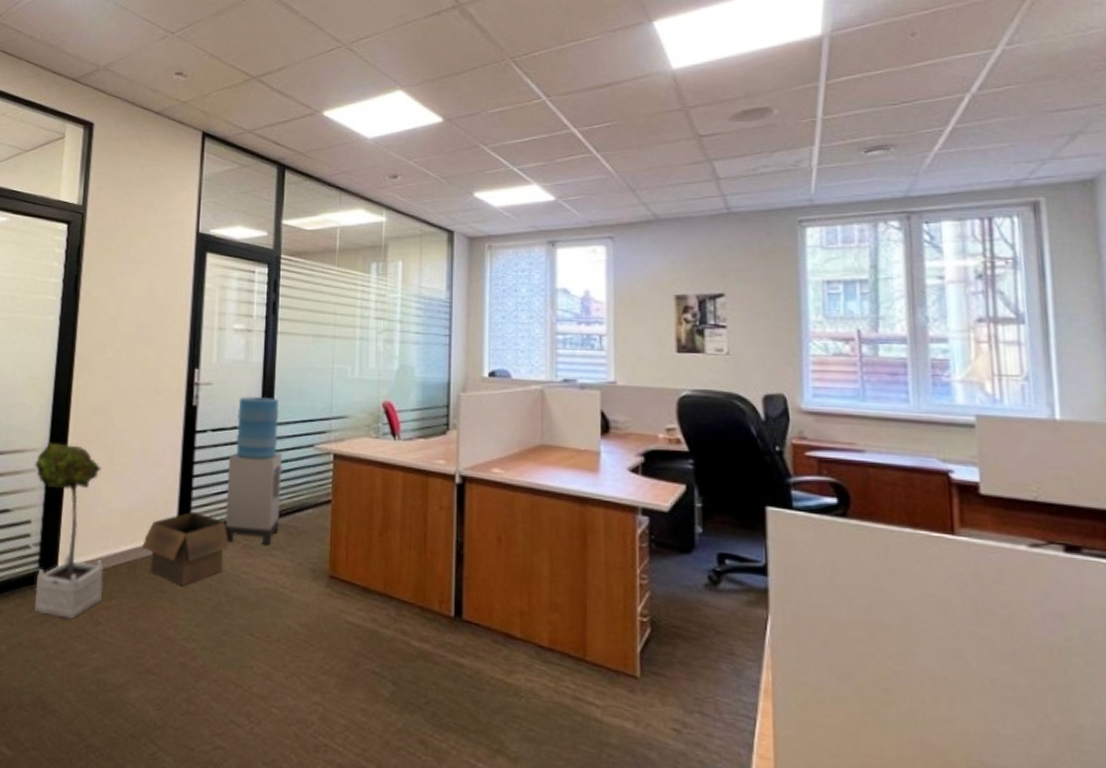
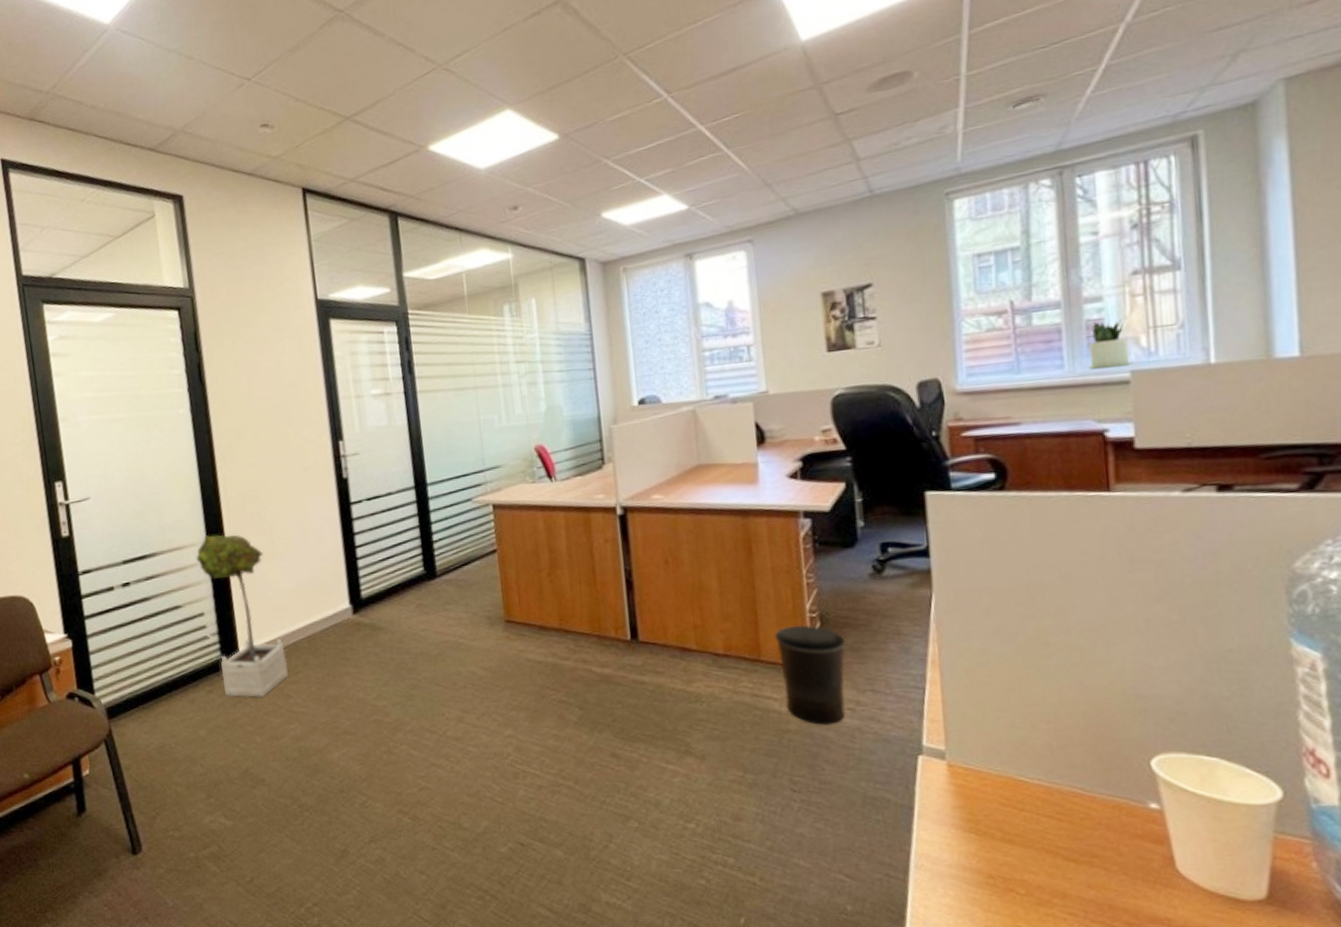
box: present [142,511,234,587] -> none [318,580,407,652]
water cooler: present [225,396,283,546] -> none [389,458,450,604]
waste bin: none [602,627,676,744] -> present [774,625,846,725]
planter: none [932,362,979,411] -> present [1087,319,1134,370]

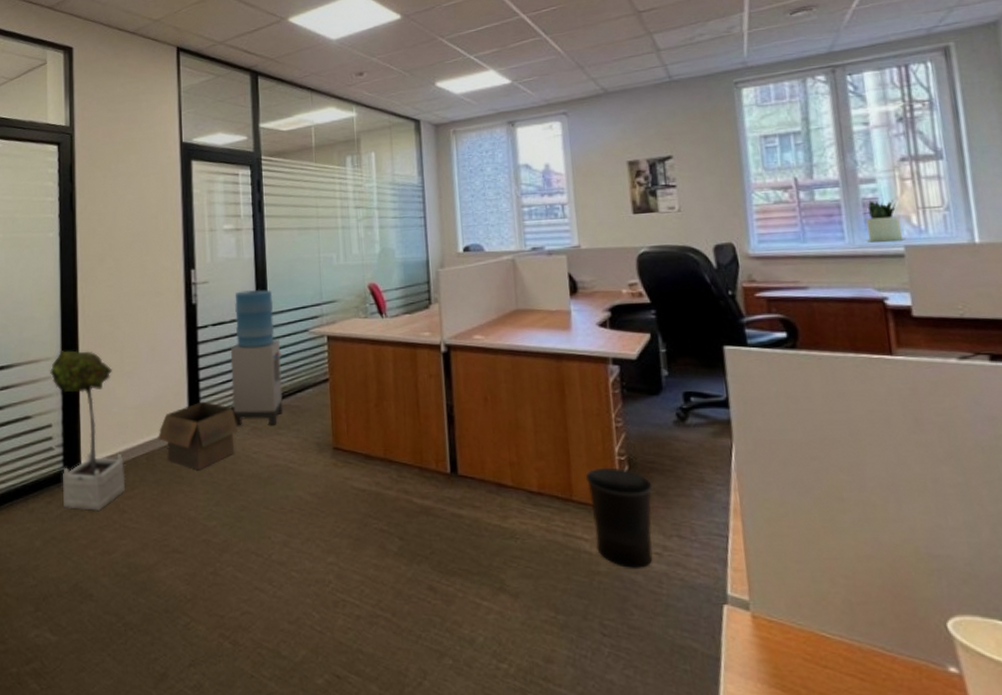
box: none [318,580,407,652] -> present [158,401,242,471]
water cooler: none [389,458,450,604] -> present [230,289,283,427]

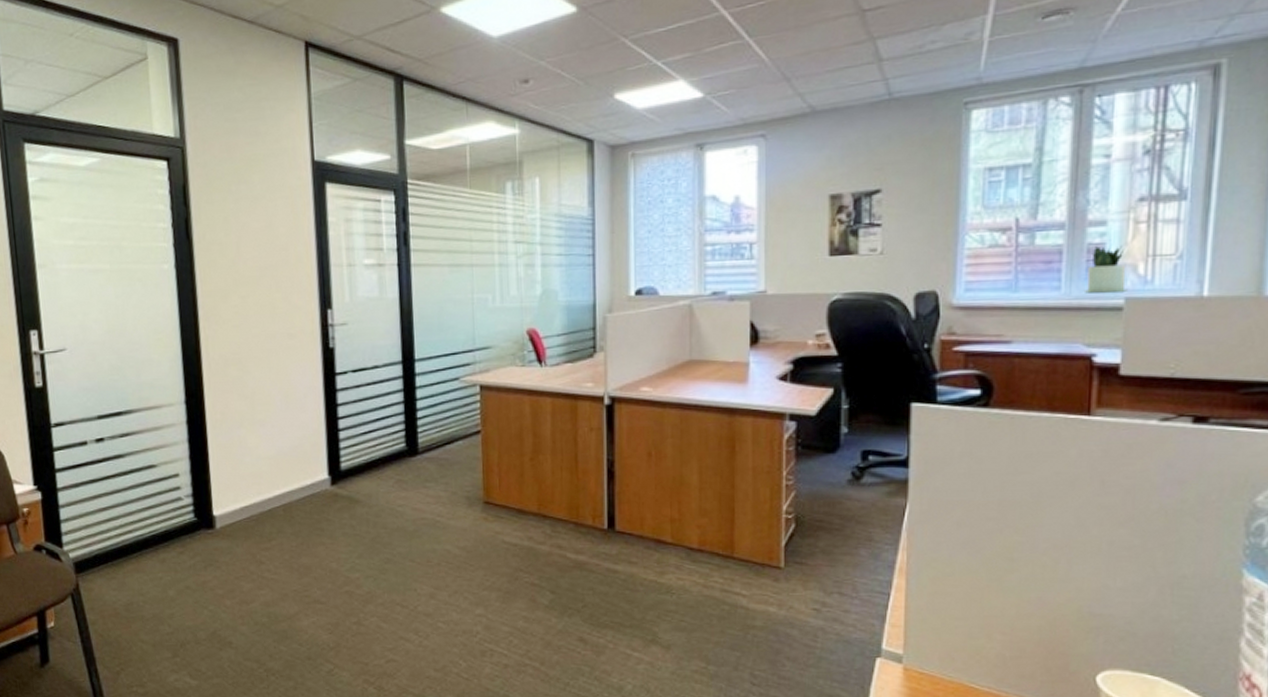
potted tree: present [50,350,126,511] -> none [174,396,262,561]
box: present [158,401,242,471] -> none [295,452,386,523]
water cooler: present [230,289,283,427] -> none [373,332,431,479]
waste bin: present [585,467,653,568] -> none [749,525,818,623]

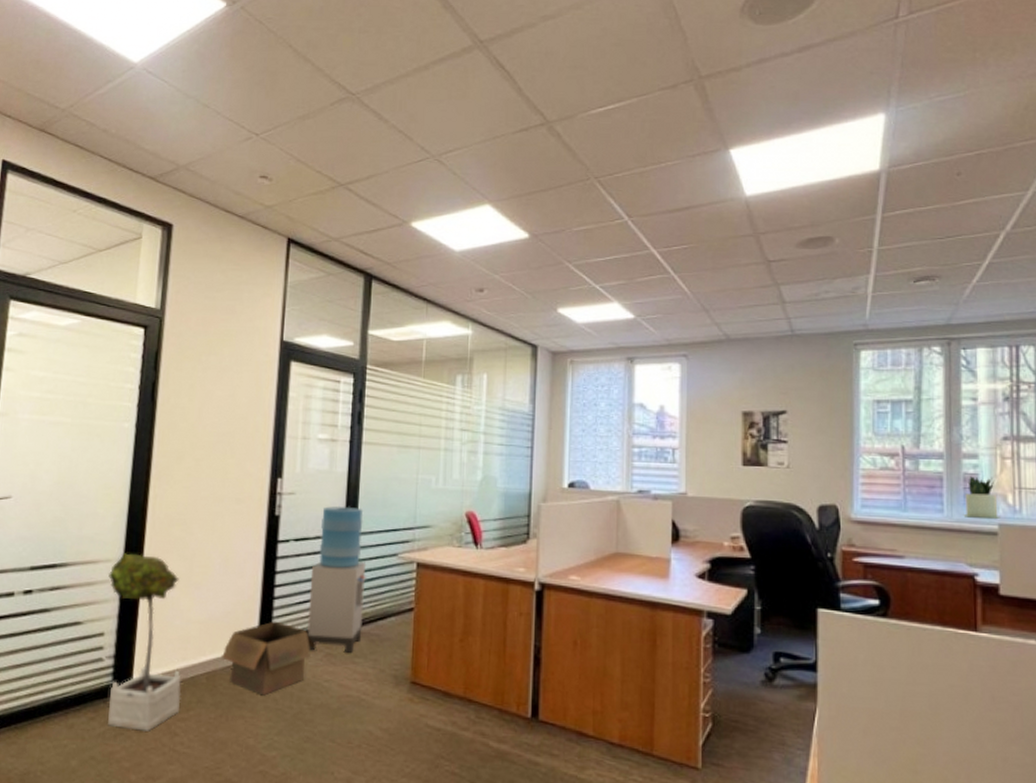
potted tree: none [174,396,262,561] -> present [108,553,181,731]
box: none [295,452,386,523] -> present [222,621,316,696]
water cooler: none [373,332,431,479] -> present [307,505,367,654]

